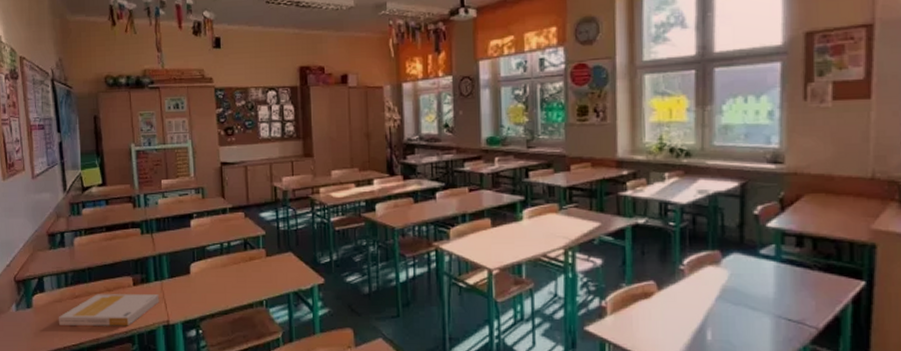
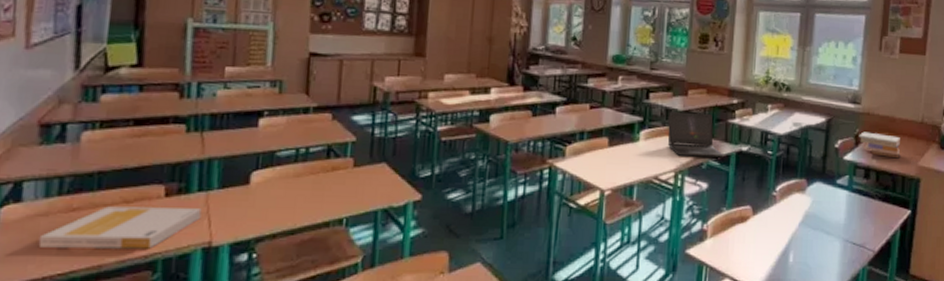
laptop computer: none [552,187,617,234] -> present [667,111,724,159]
books: none [784,194,843,223] -> present [859,131,900,159]

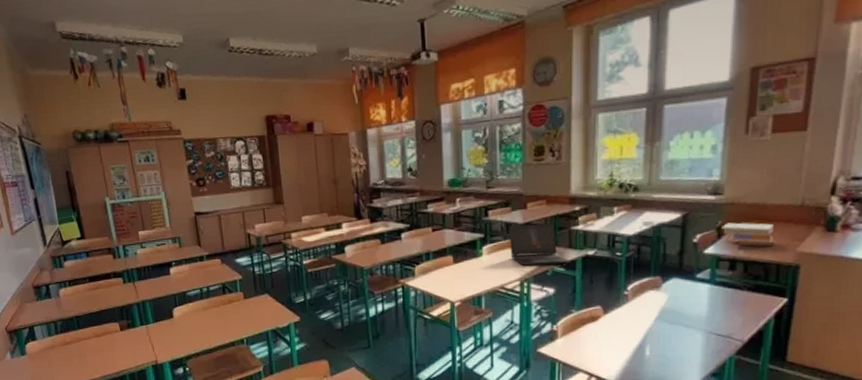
book: present [38,206,202,249] -> none [52,338,147,369]

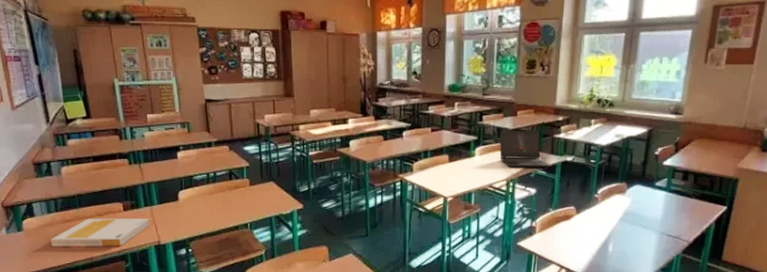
book: none [52,338,147,369] -> present [50,218,150,247]
books: present [721,222,774,247] -> none [679,139,721,162]

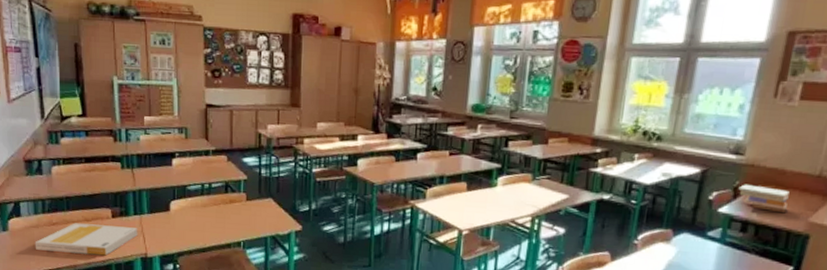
laptop computer: present [500,130,550,169] -> none [525,159,583,206]
books: none [679,139,721,162] -> present [738,184,790,214]

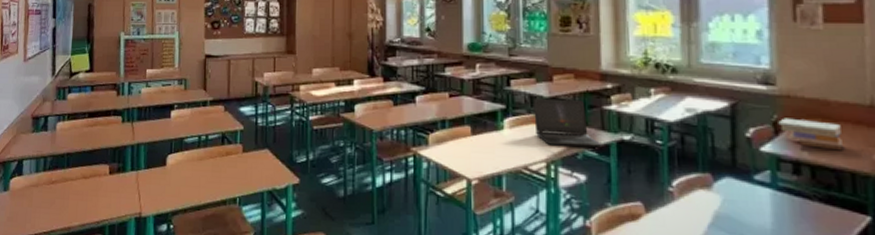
book: present [35,223,138,256] -> none [32,180,134,216]
laptop computer: none [525,159,583,206] -> present [534,98,602,149]

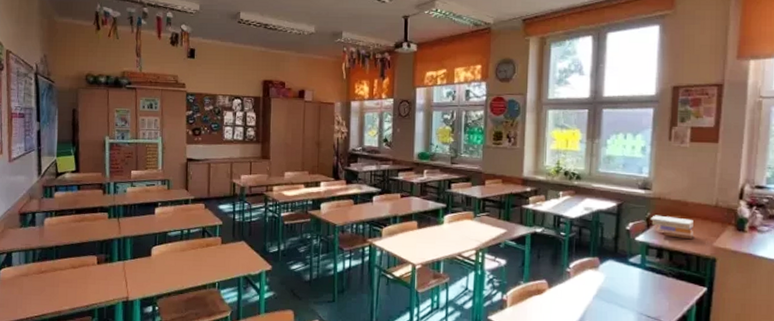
laptop computer: present [534,98,602,149] -> none [468,198,519,239]

